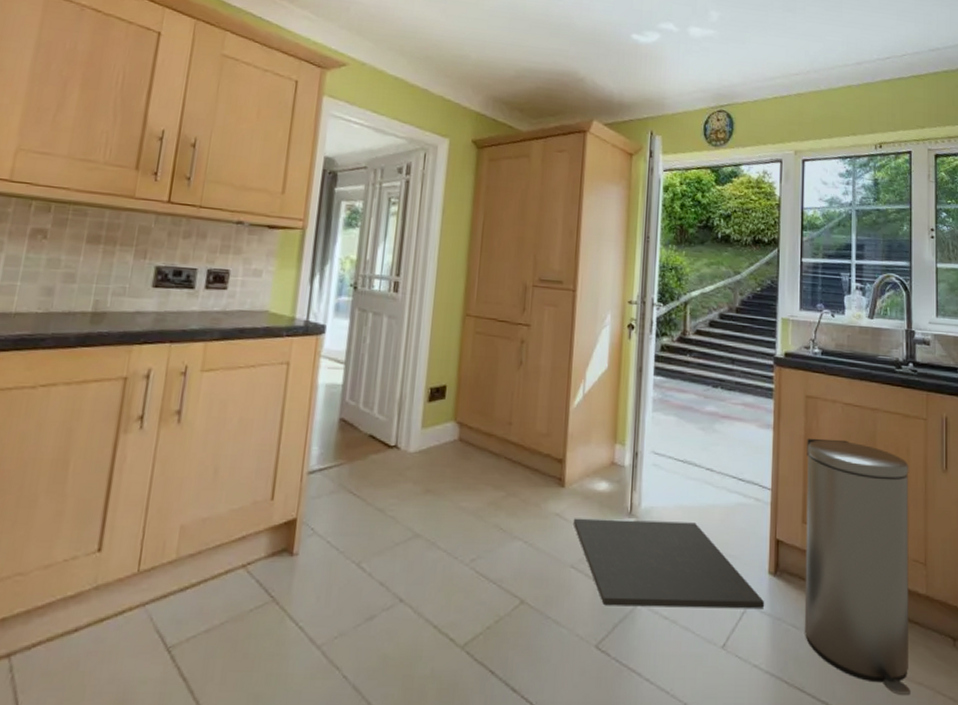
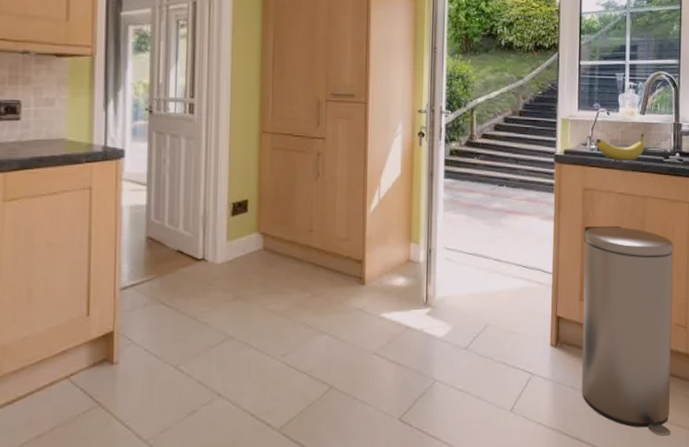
doormat: present [573,518,765,608] -> none [374,307,547,383]
fruit: none [819,339,874,369] -> present [595,133,645,162]

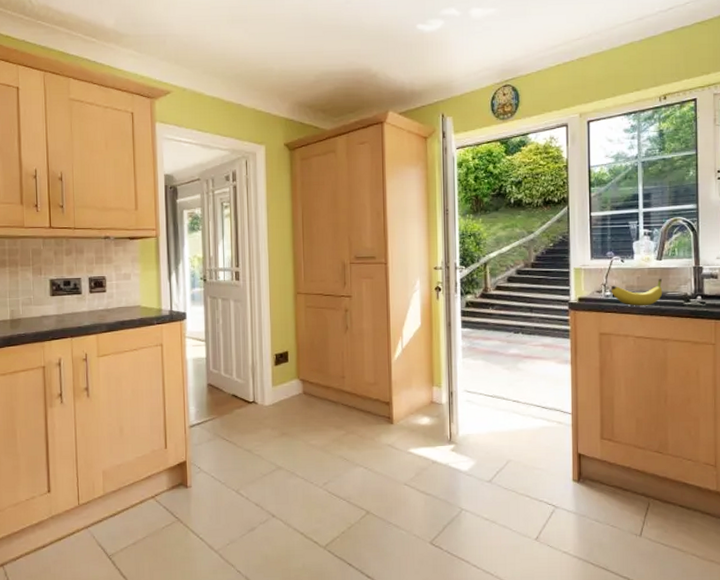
pedal bin: present [581,225,674,437] -> none [602,368,703,571]

